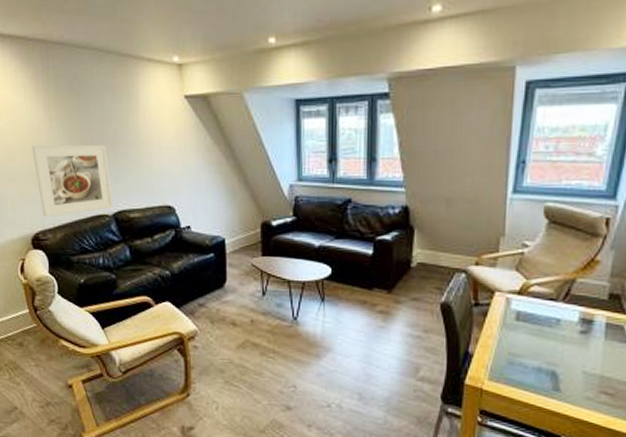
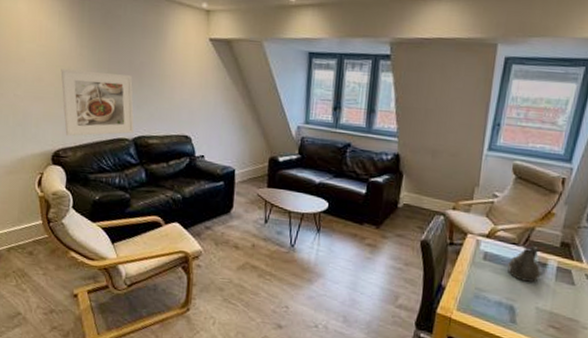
teapot: none [544,301,587,343] -> present [507,246,541,282]

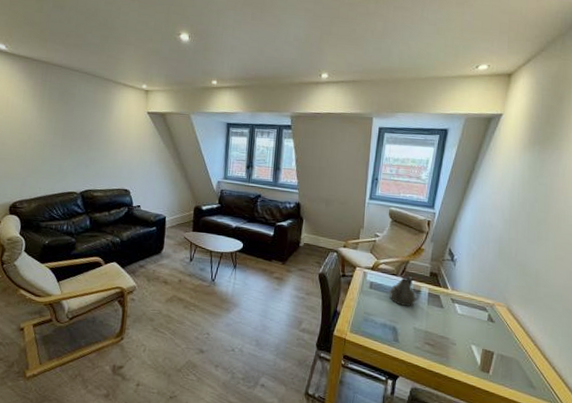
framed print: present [60,68,134,137] -> none [22,135,83,191]

